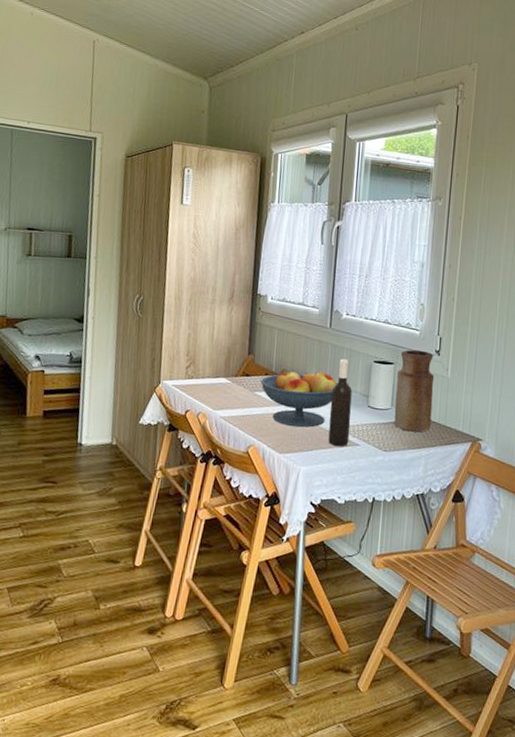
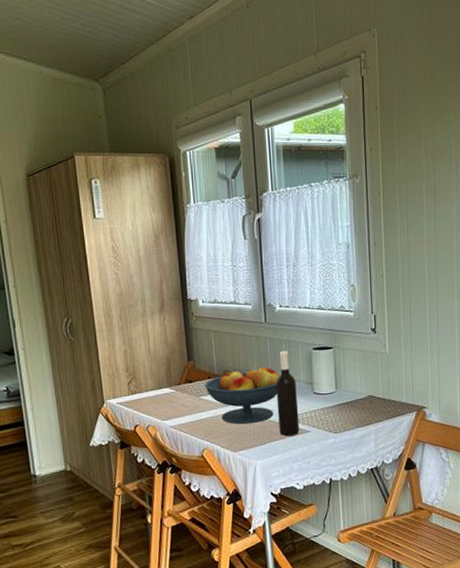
vase: present [394,349,435,433] -> none [337,330,376,411]

